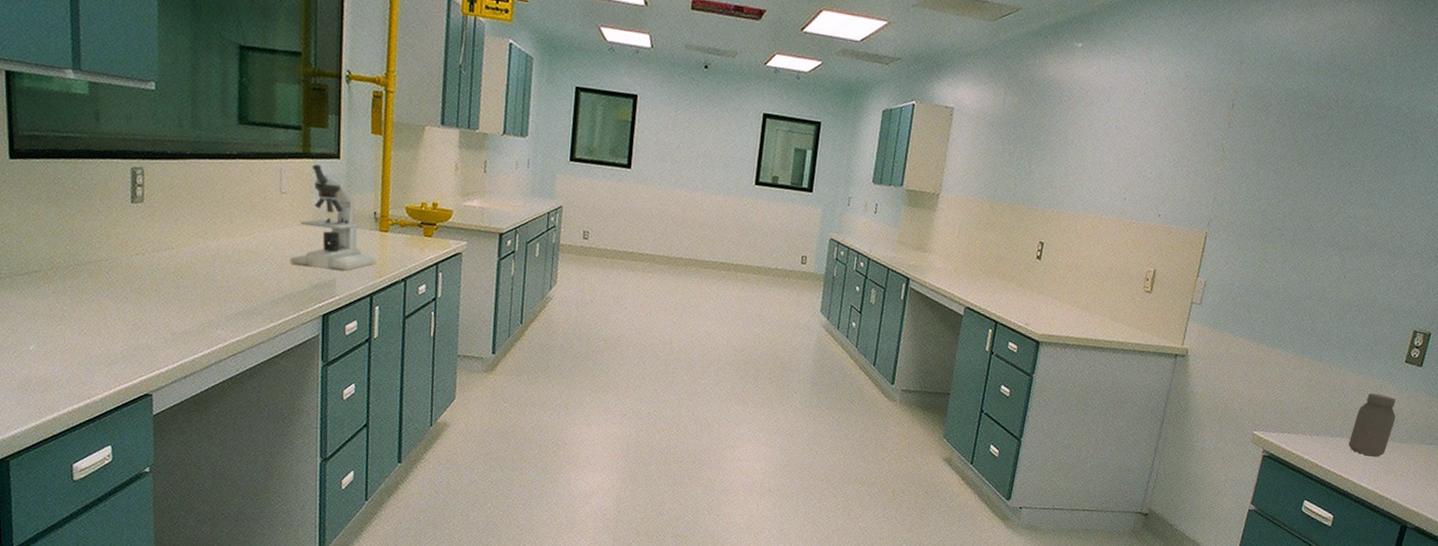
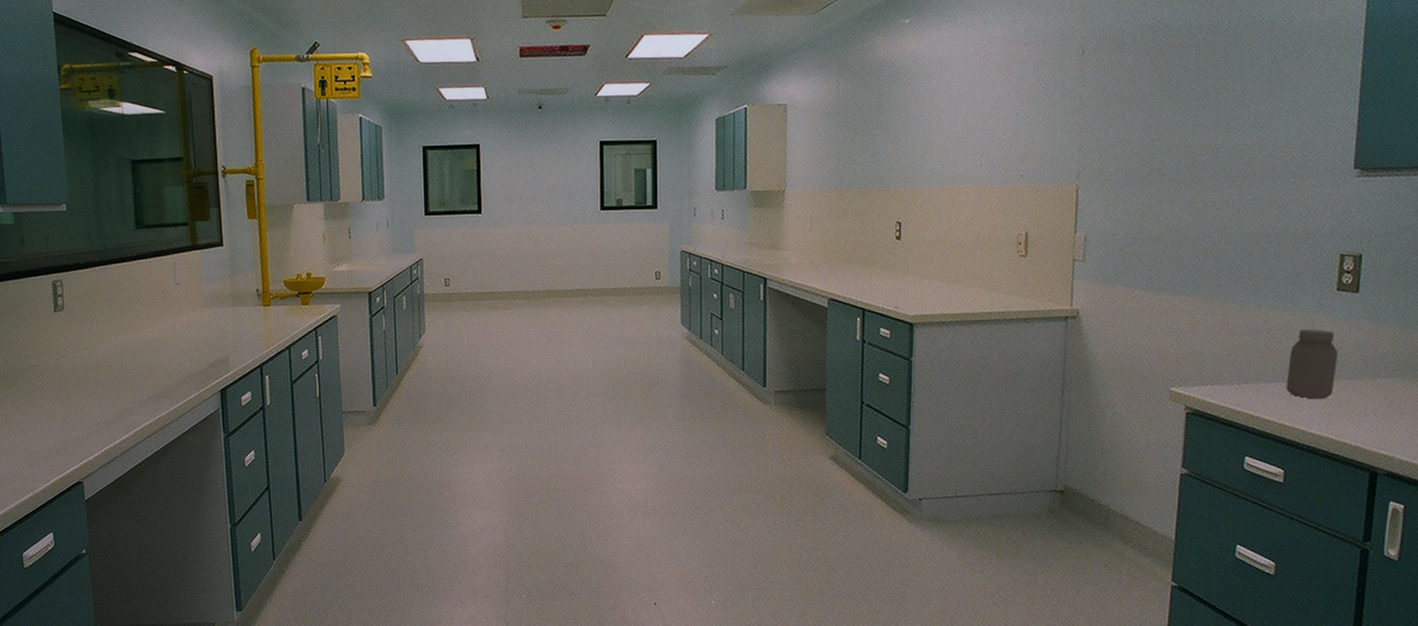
microscope: present [290,164,377,271] -> none [188,254,263,347]

